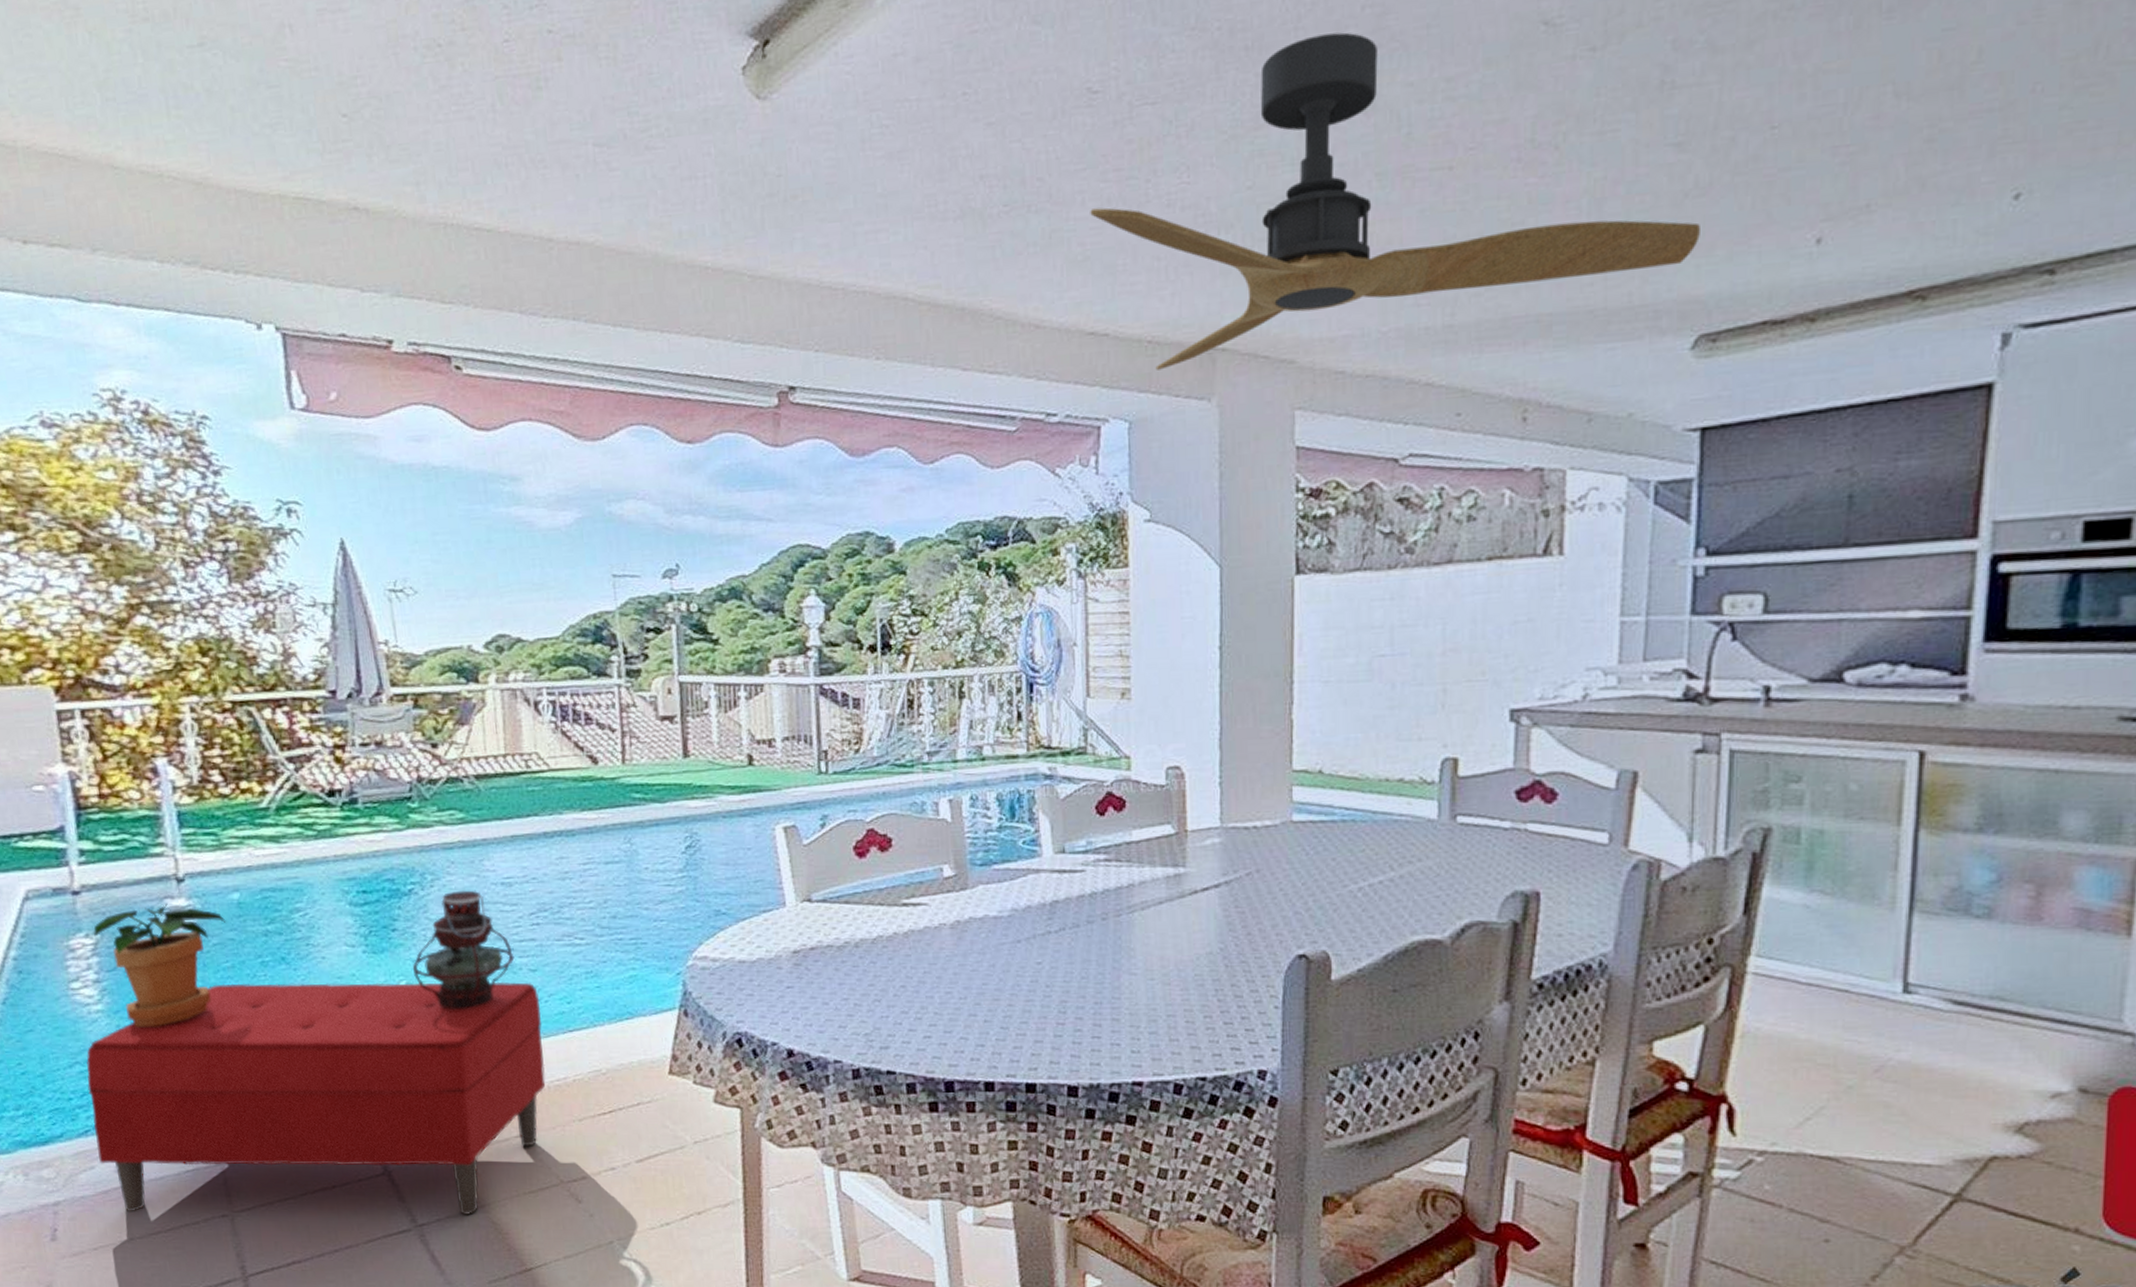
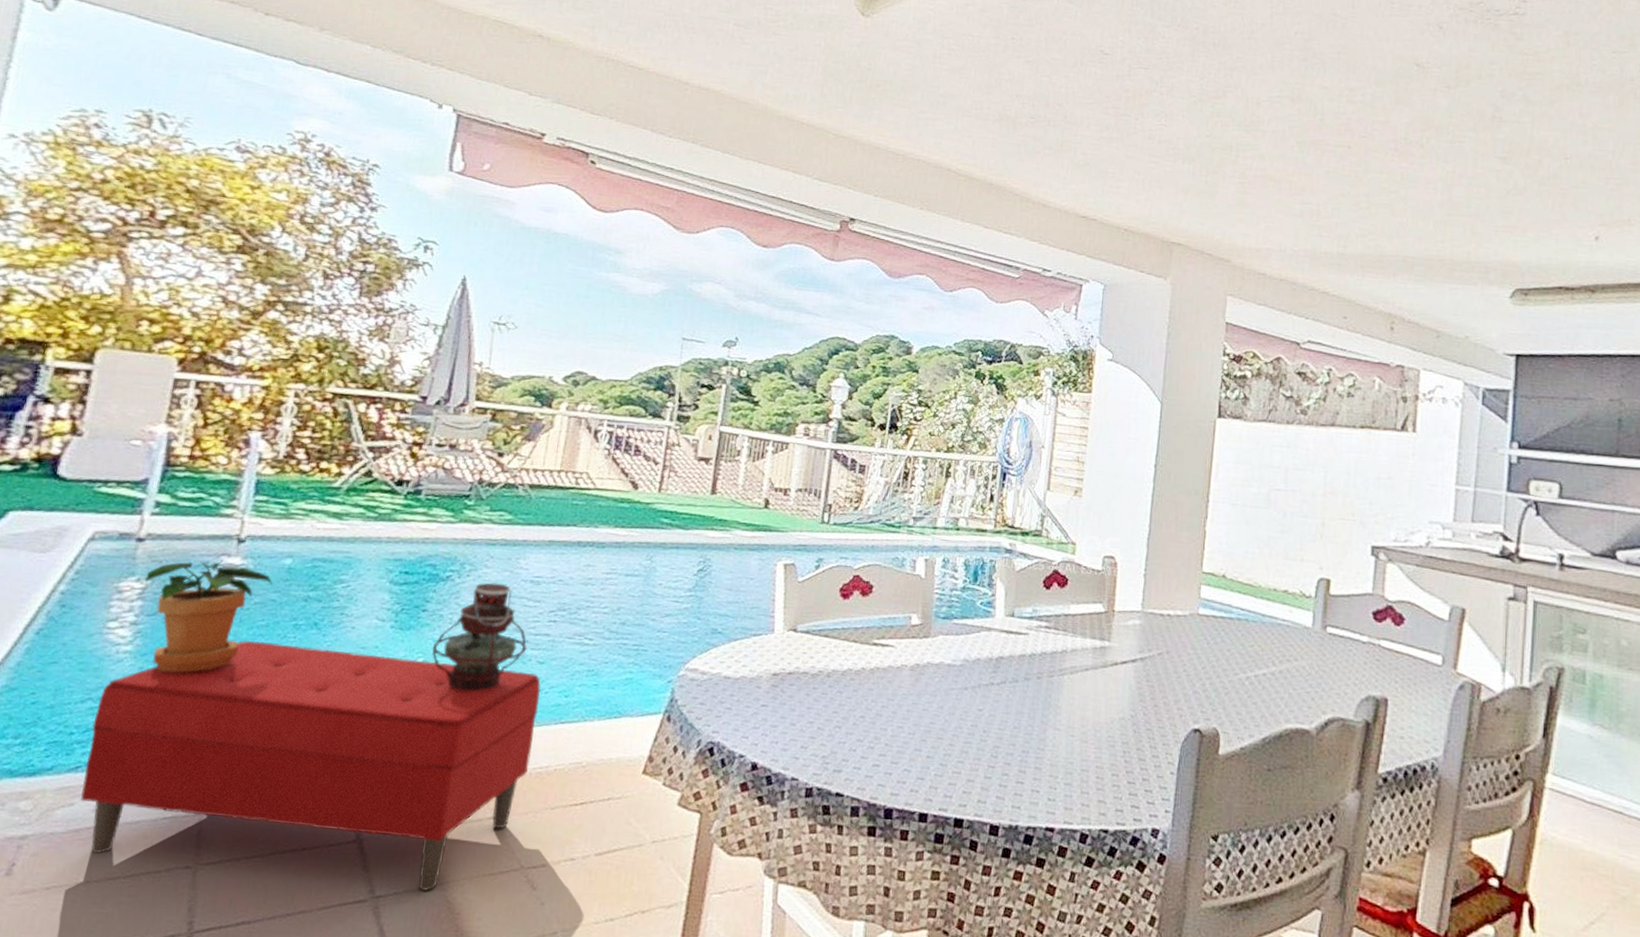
ceiling fan: present [1090,32,1700,370] -> none [1093,45,1517,251]

